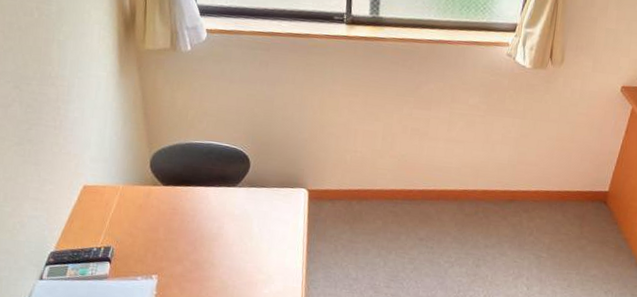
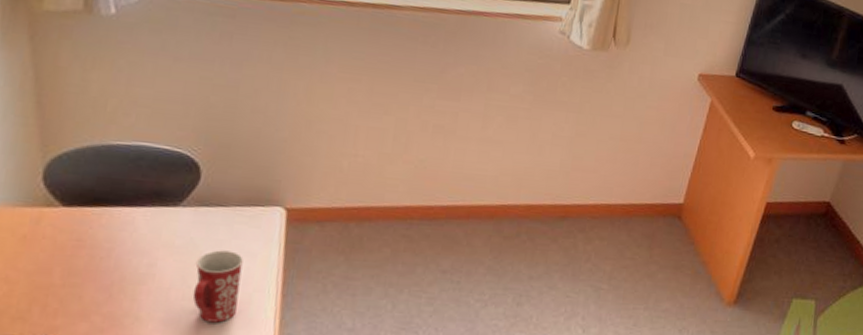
mug: none [247,218,280,270] -> present [192,250,243,323]

